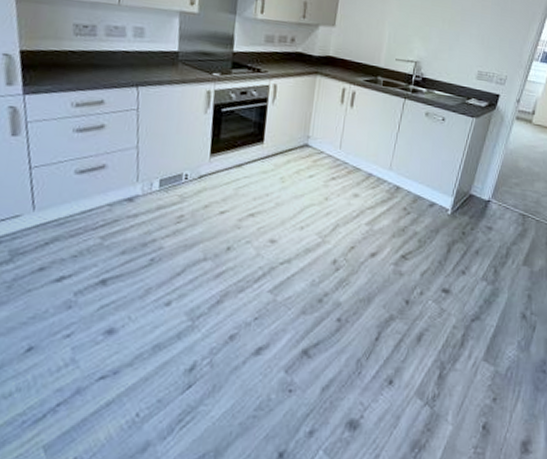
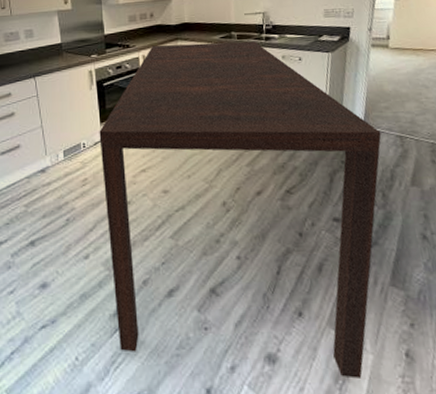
dining table: none [190,75,506,448] -> present [99,41,382,379]

